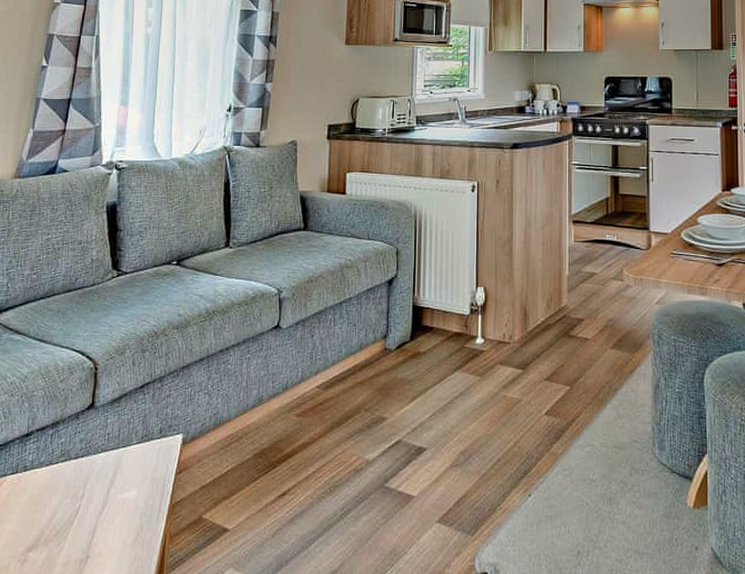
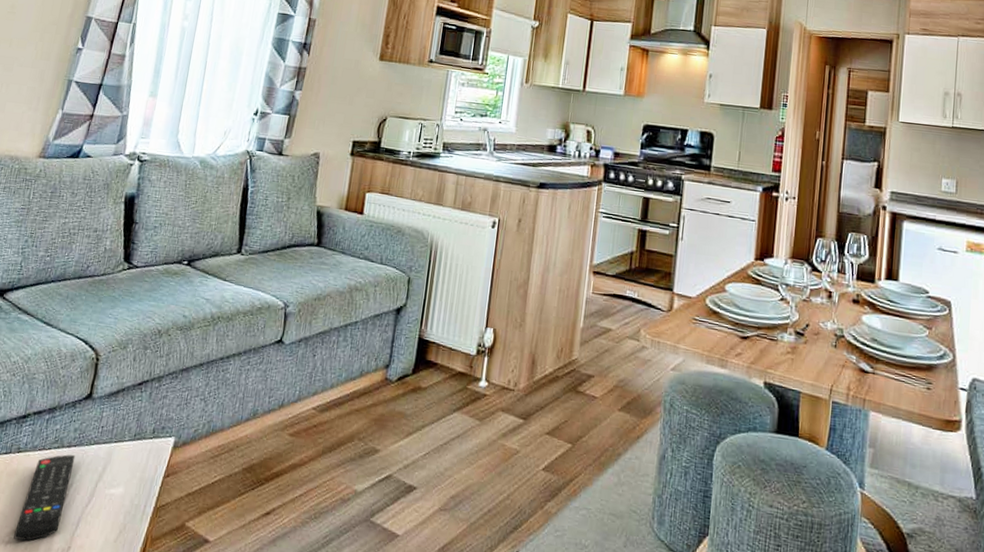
remote control: none [29,465,84,557] -> present [13,454,76,541]

